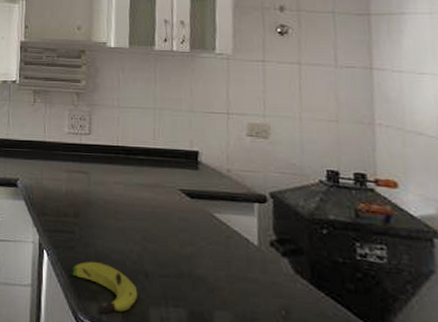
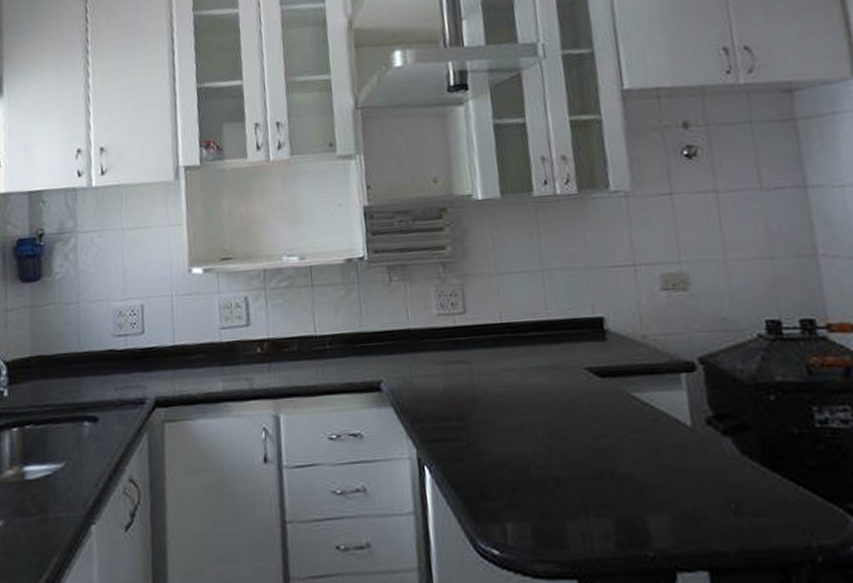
banana: present [69,262,138,314] -> none [460,473,550,537]

